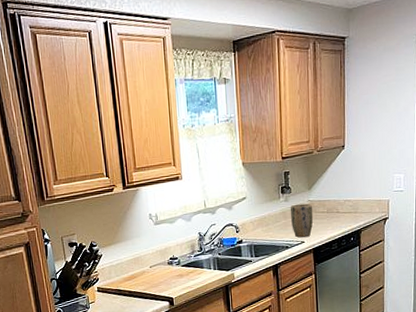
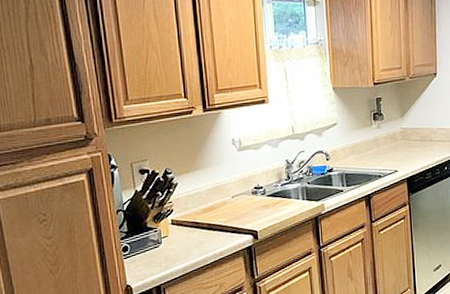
plant pot: present [290,203,313,238] -> none [382,131,406,166]

